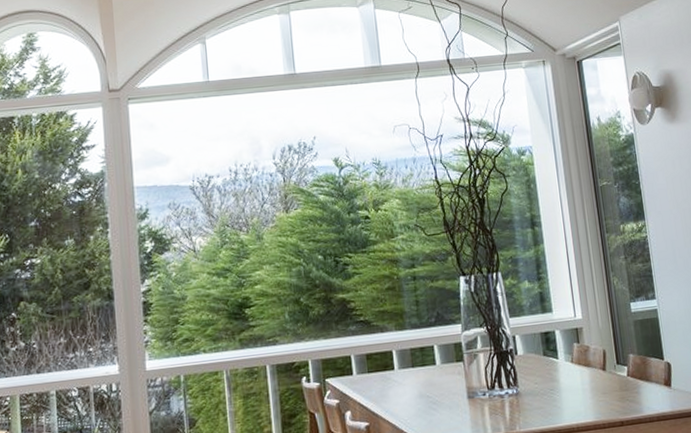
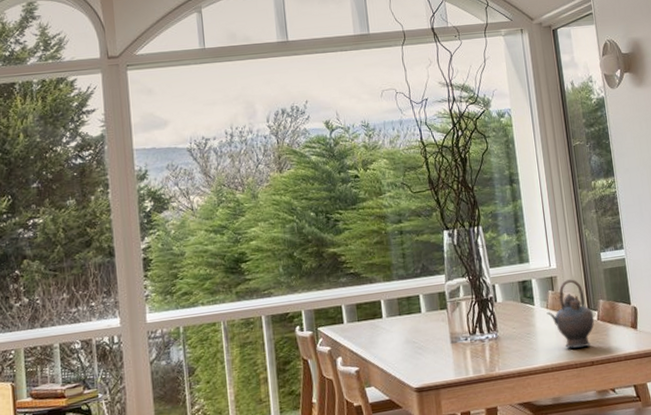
teapot: none [571,331,624,407] -> present [546,279,595,349]

